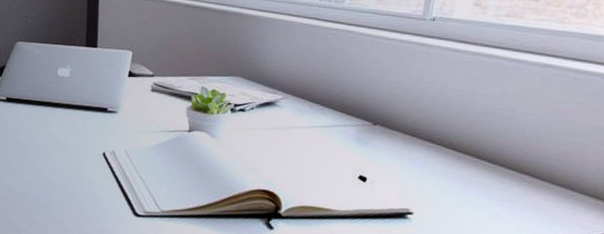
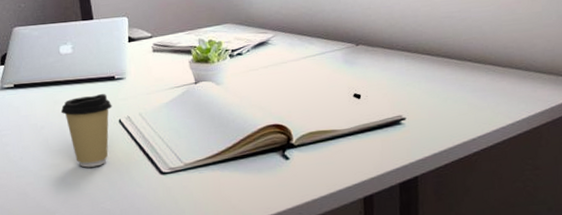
coffee cup: none [47,122,99,195] -> present [60,94,112,168]

